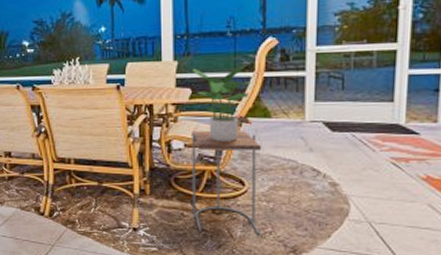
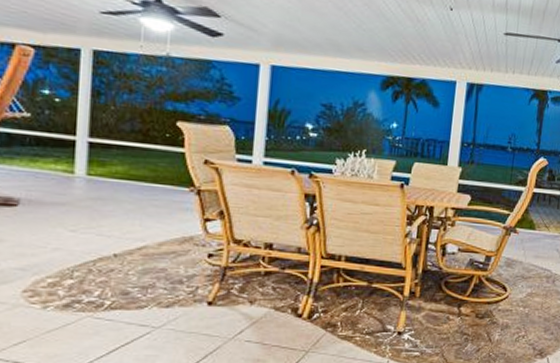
potted plant: present [191,63,250,143] -> none [473,177,522,250]
side table: present [192,130,262,235] -> none [457,236,525,339]

